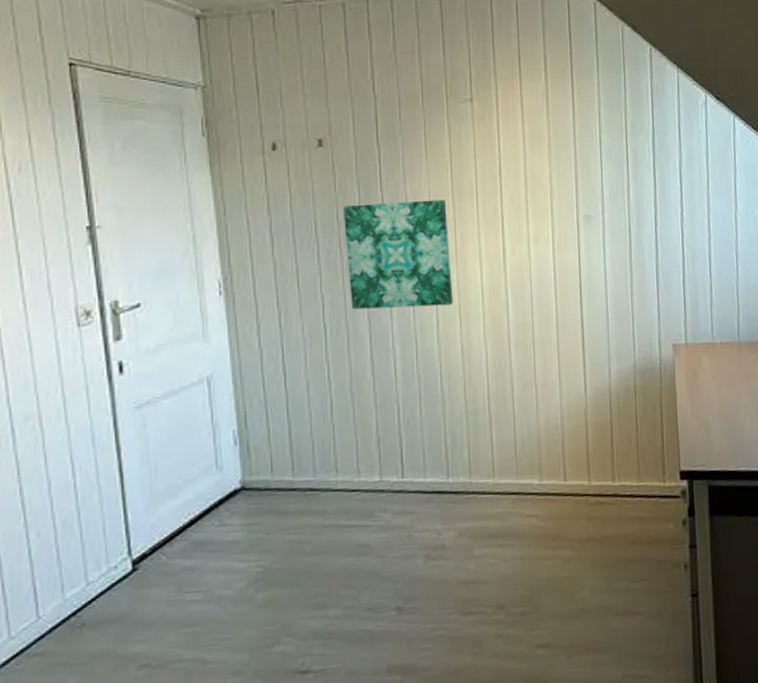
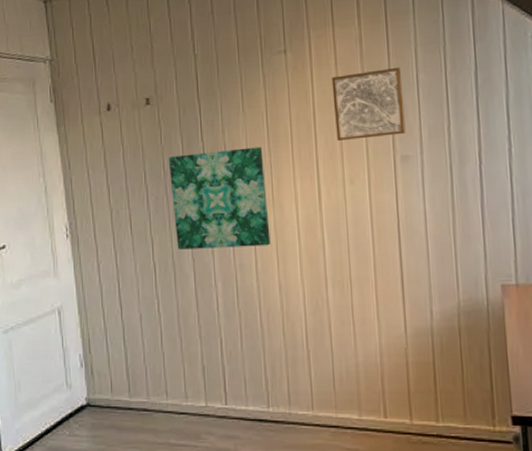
wall art: none [518,125,589,198] -> present [331,67,406,142]

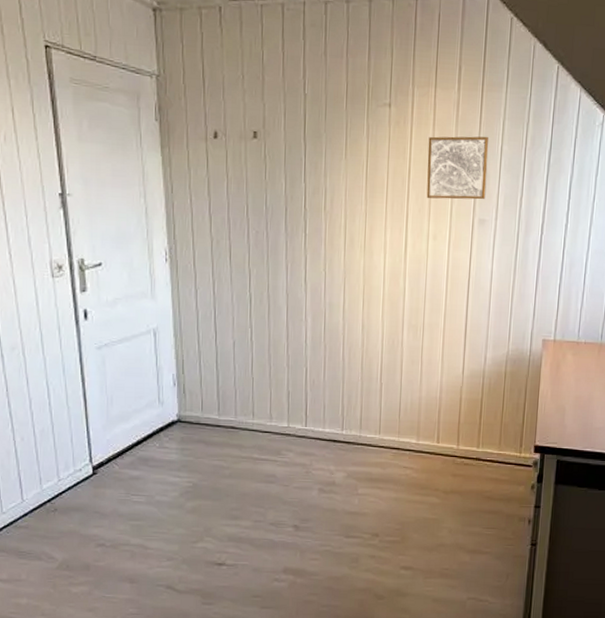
wall art: present [169,147,271,250] -> none [271,193,360,288]

